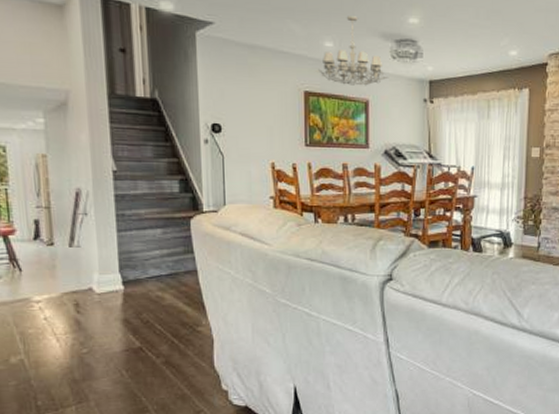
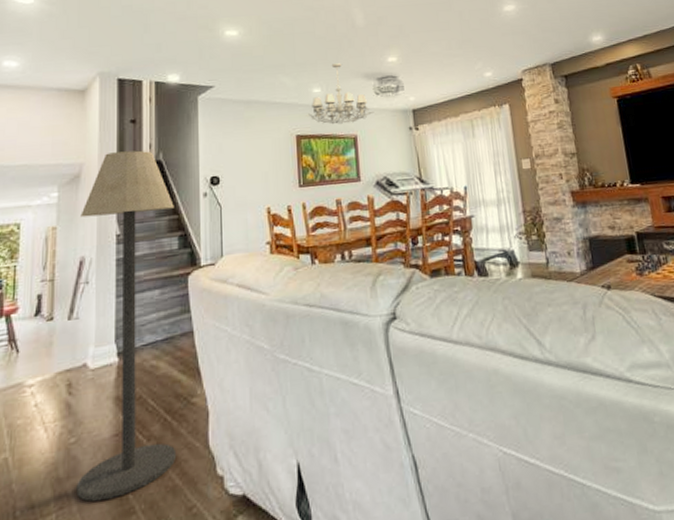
floor lamp: none [72,82,185,399] -> present [76,150,177,501]

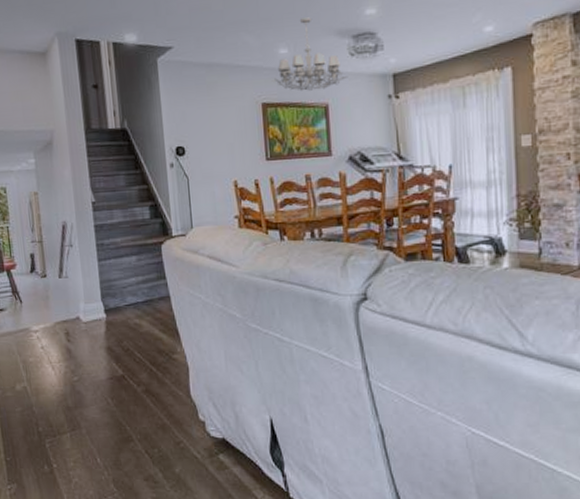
floor lamp: present [76,150,177,501] -> none [57,117,164,427]

